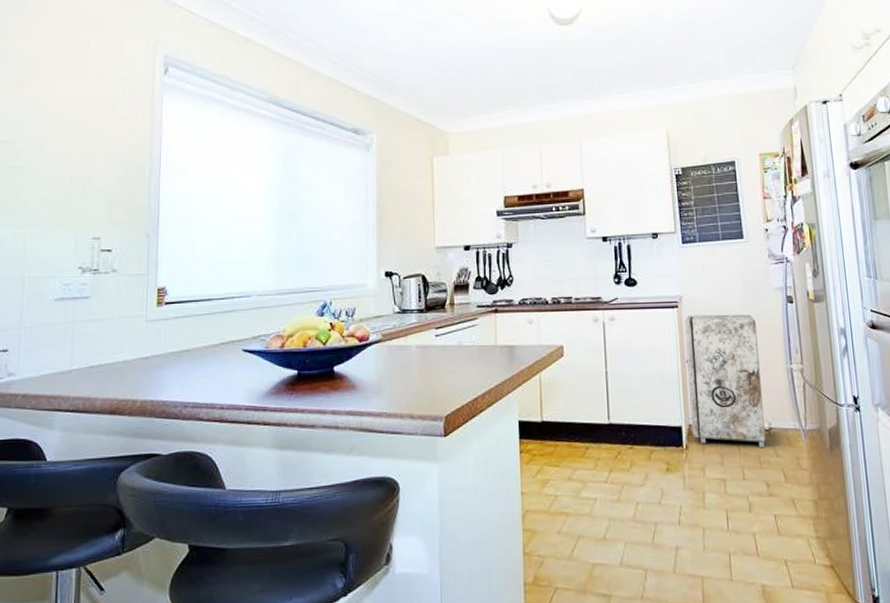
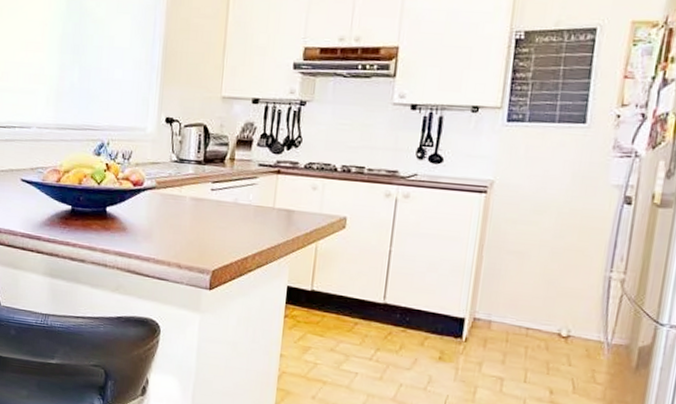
trash can: present [685,314,766,447] -> none [475,203,579,354]

